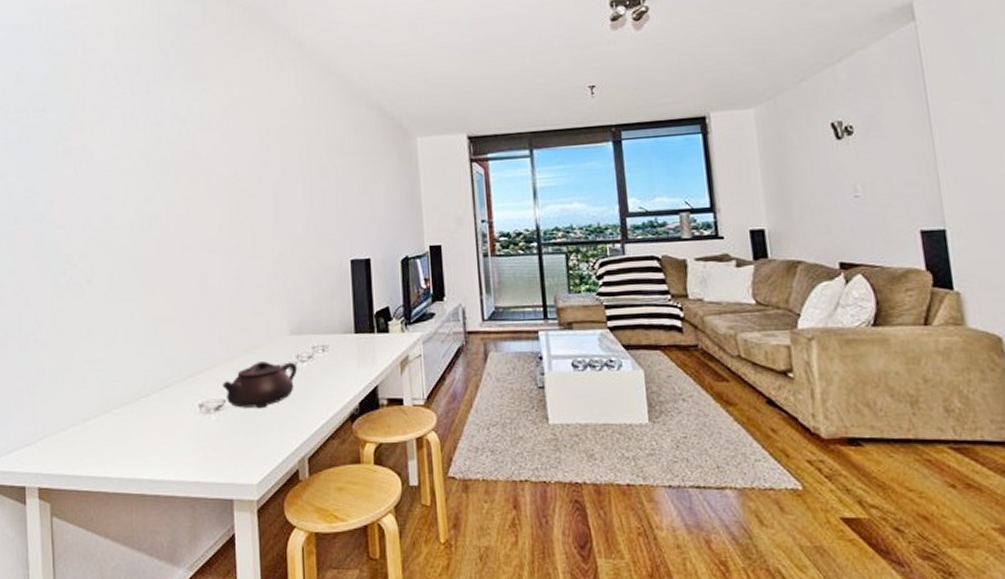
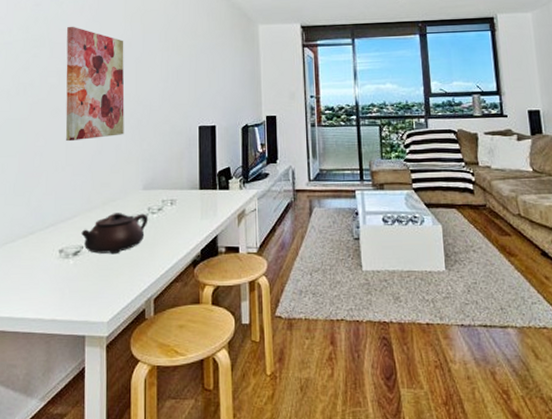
wall art: none [193,147,265,282] -> present [65,26,125,142]

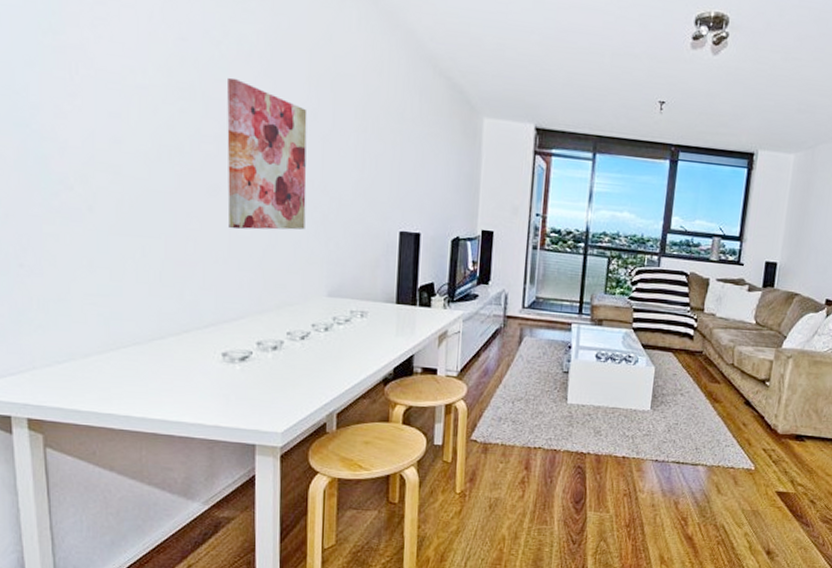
teapot: present [81,213,149,255] -> none [250,319,333,364]

